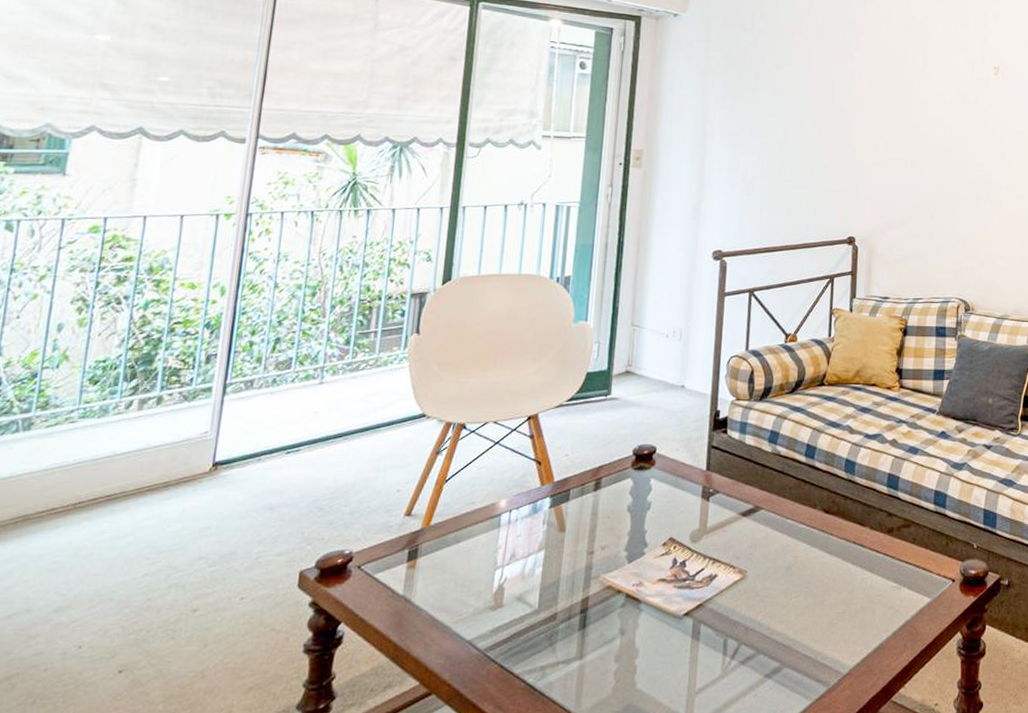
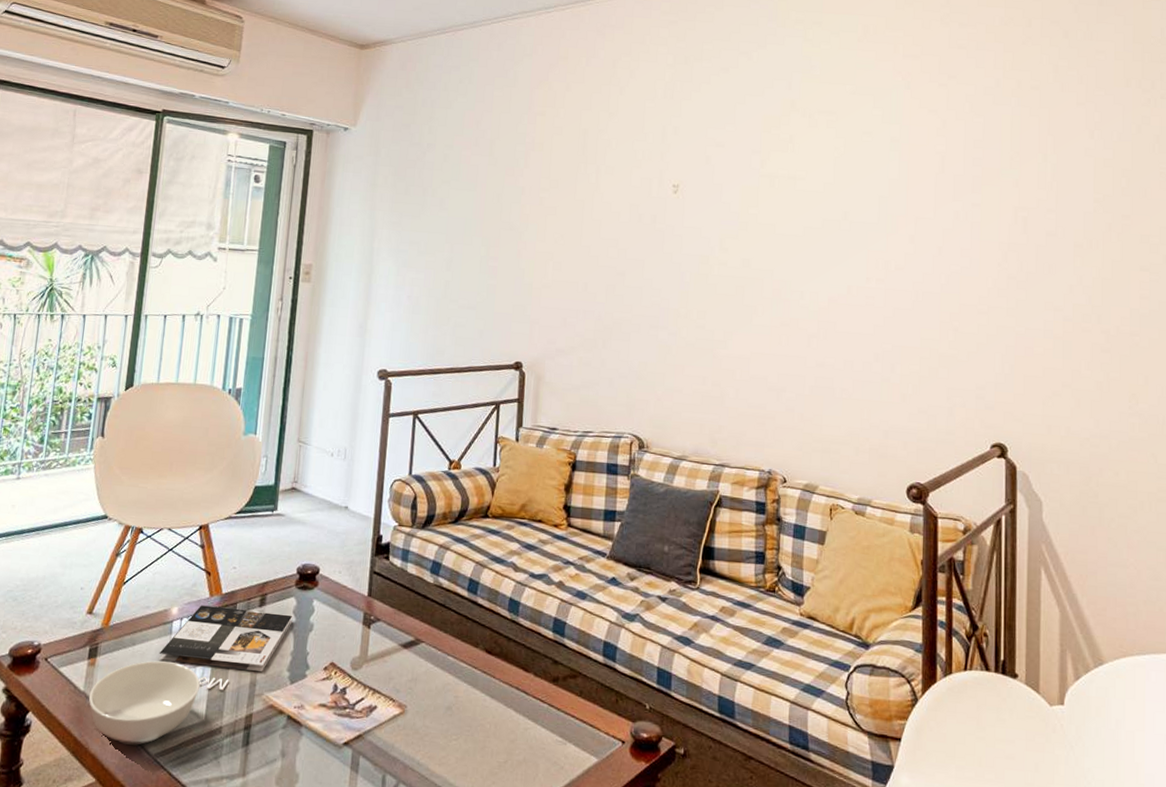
bowl: none [408,554,533,643] -> present [88,660,201,745]
magazine: none [486,495,630,578] -> present [158,605,293,691]

